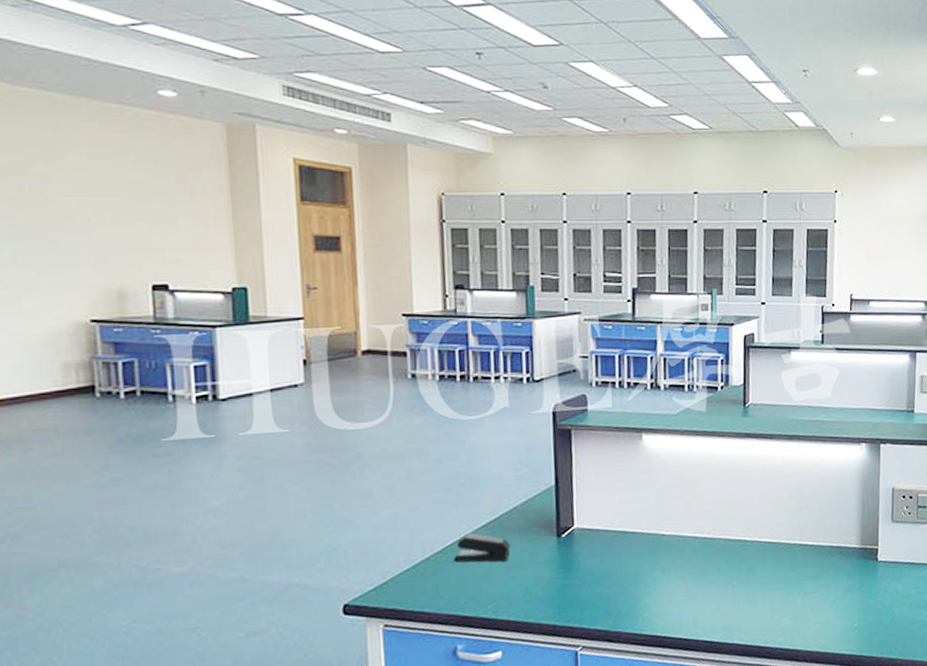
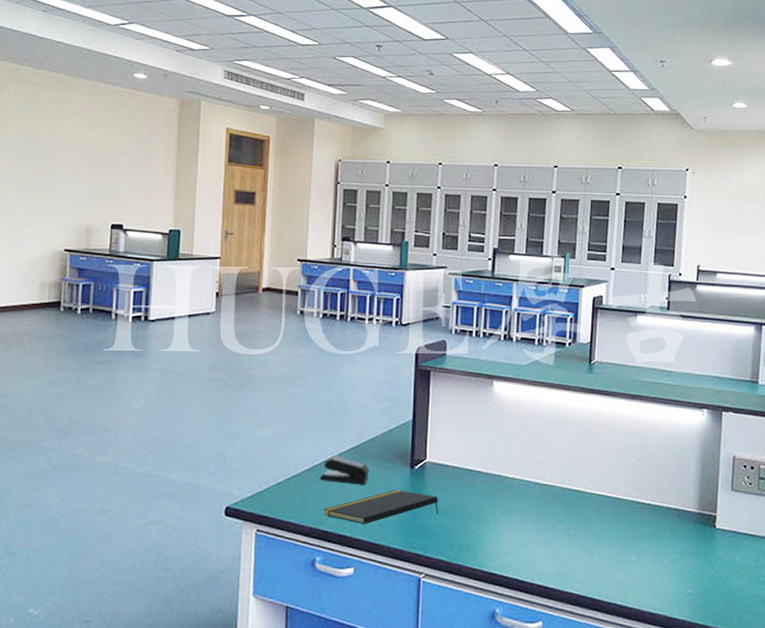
notepad: none [460,562,591,605] -> present [323,490,438,525]

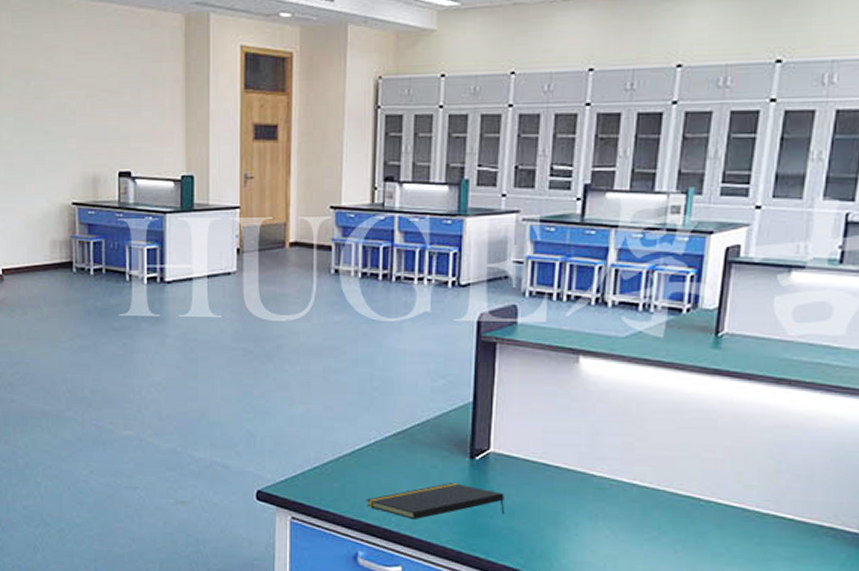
stapler: present [320,455,370,485] -> none [361,440,420,475]

